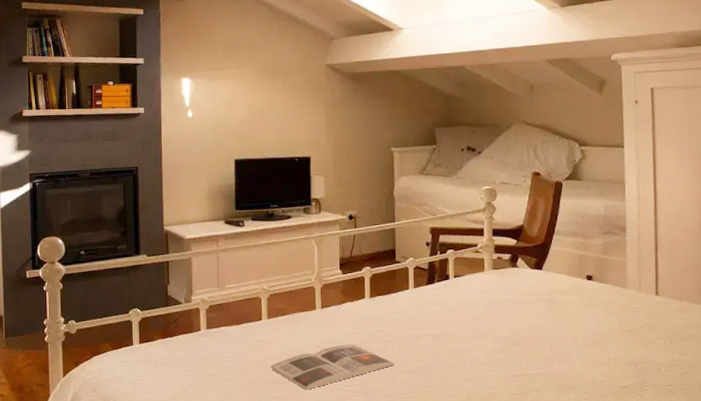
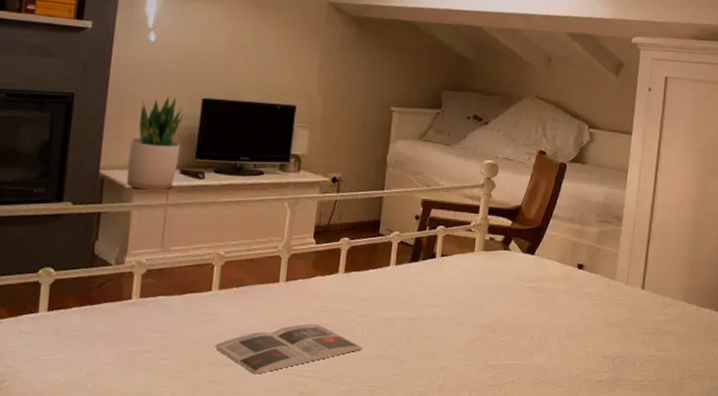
planter: none [184,160,223,240] -> present [126,96,184,191]

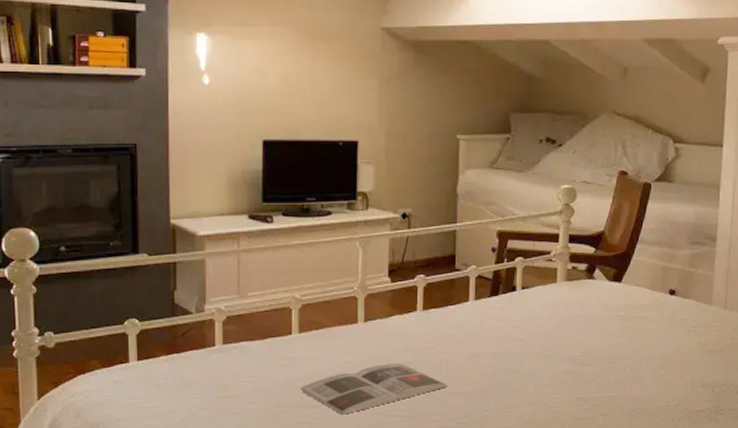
planter: present [126,96,184,191] -> none [196,140,246,237]

